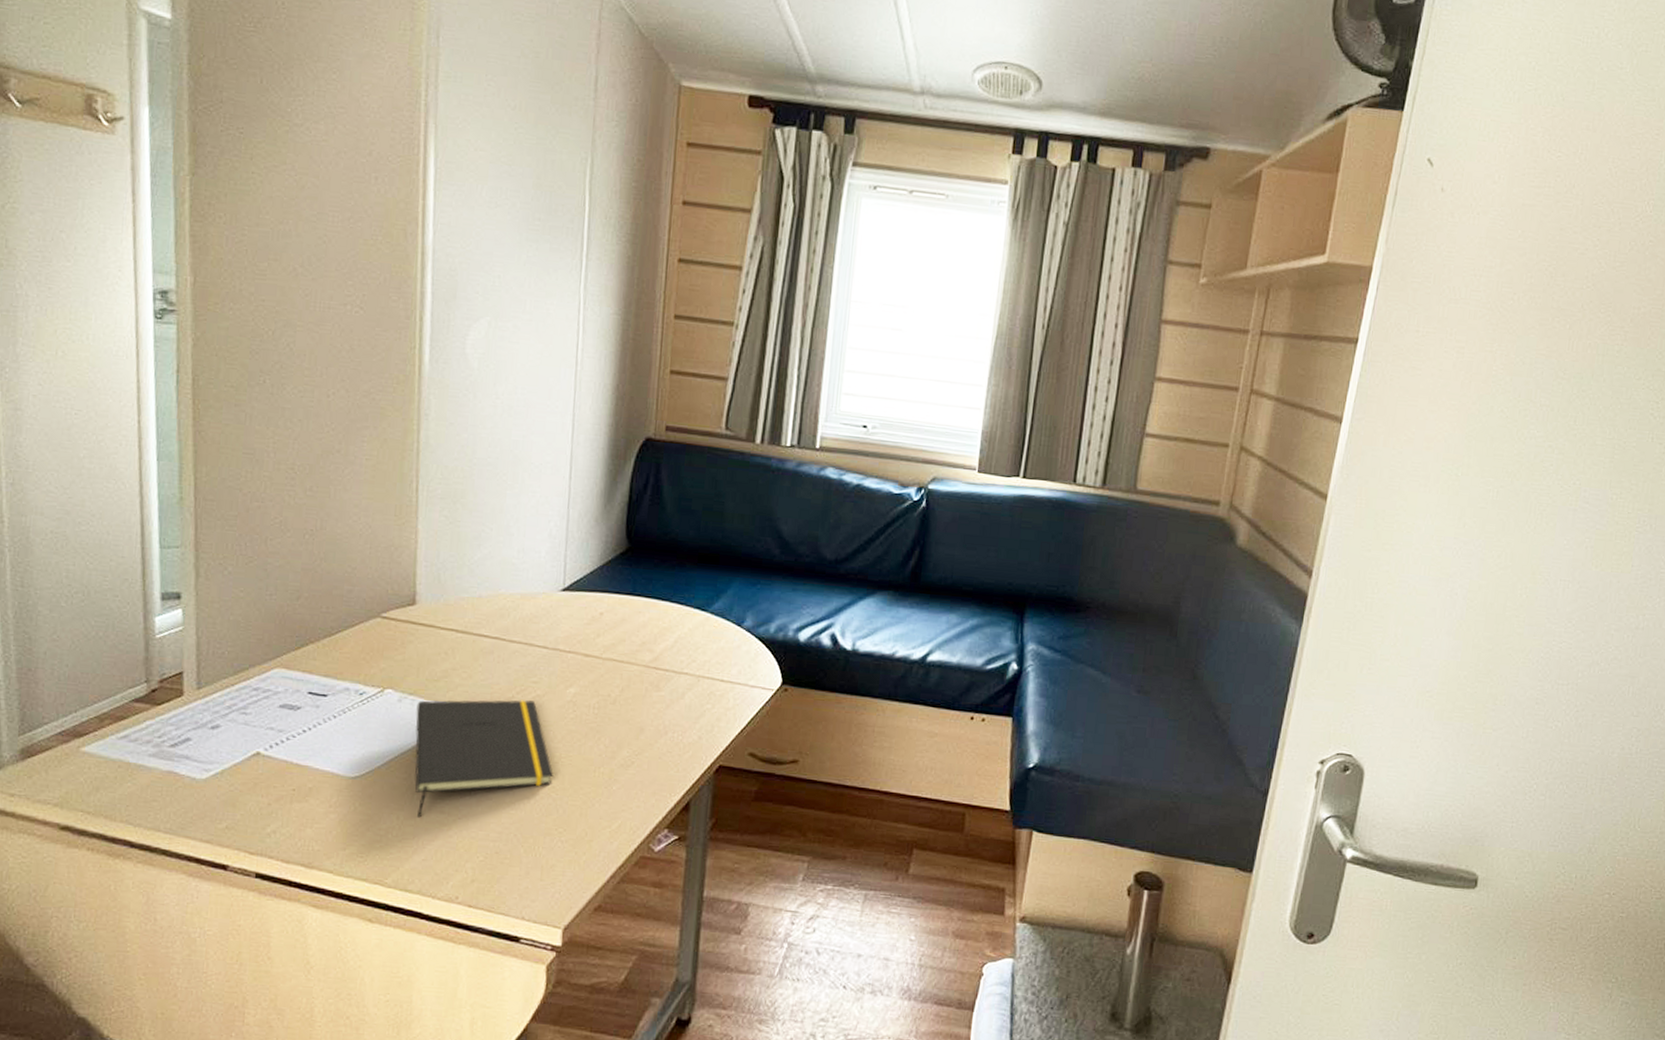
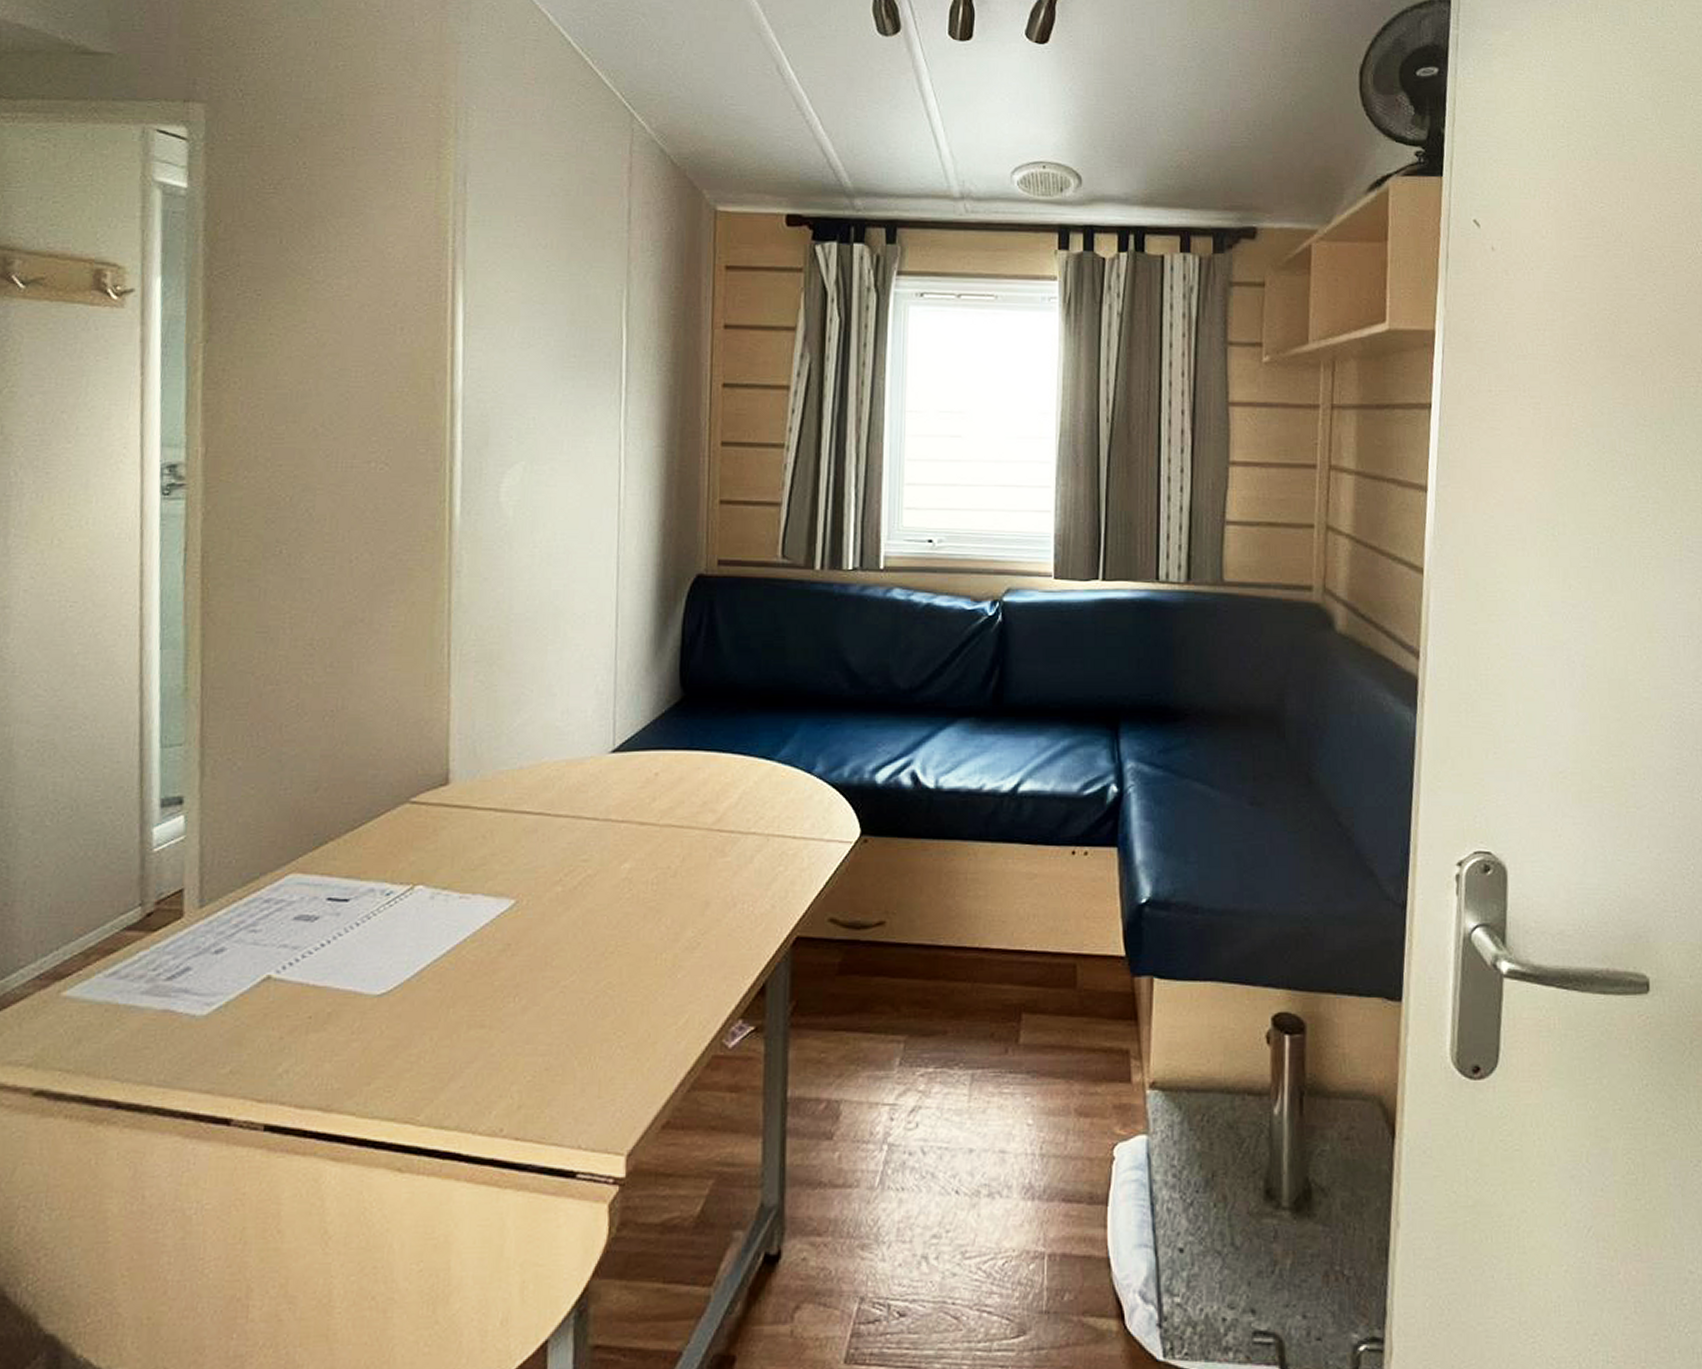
notepad: present [415,700,553,818] -> none [450,882,609,1036]

